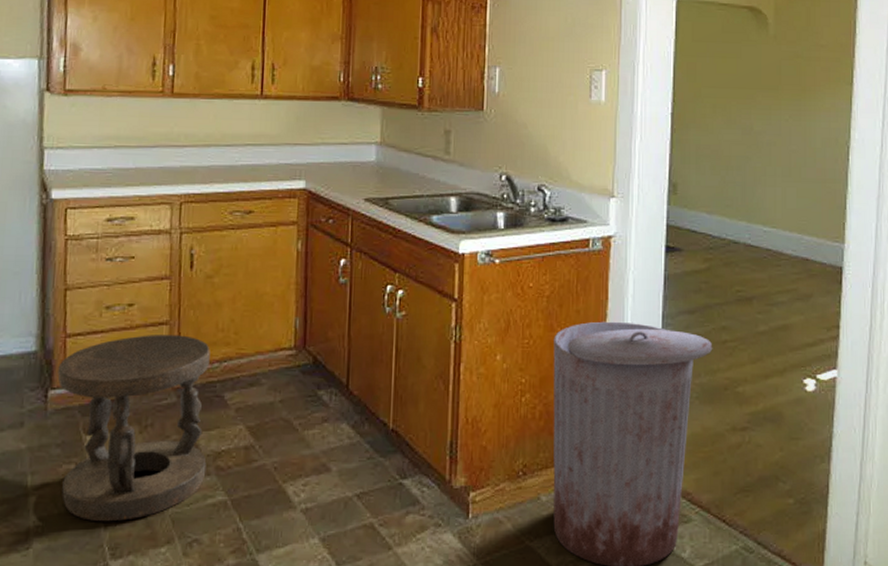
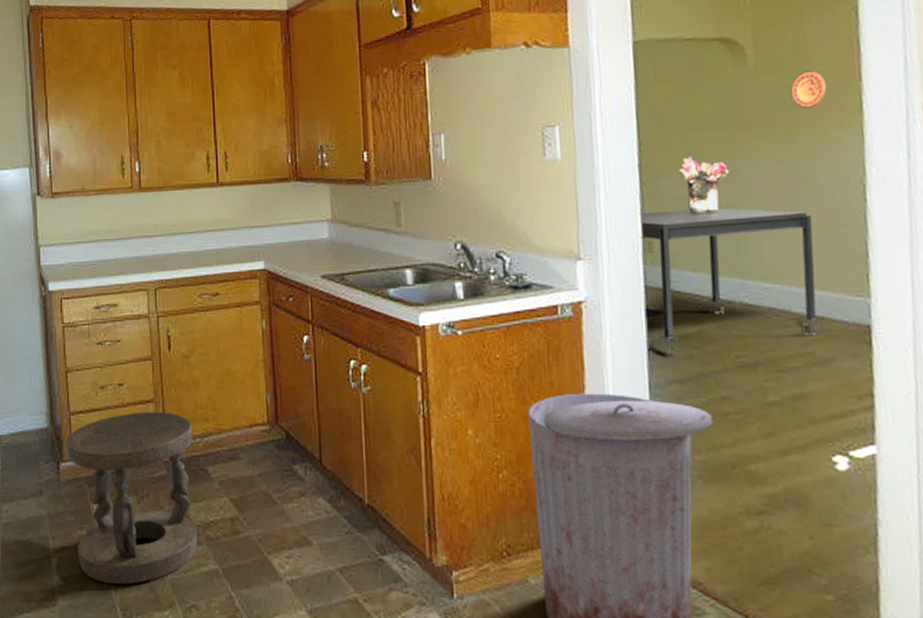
dining table: none [667,157,806,288] -> present [639,208,822,354]
bouquet: none [705,110,745,162] -> present [679,157,729,213]
decorative plate: none [800,44,827,77] -> present [790,71,826,109]

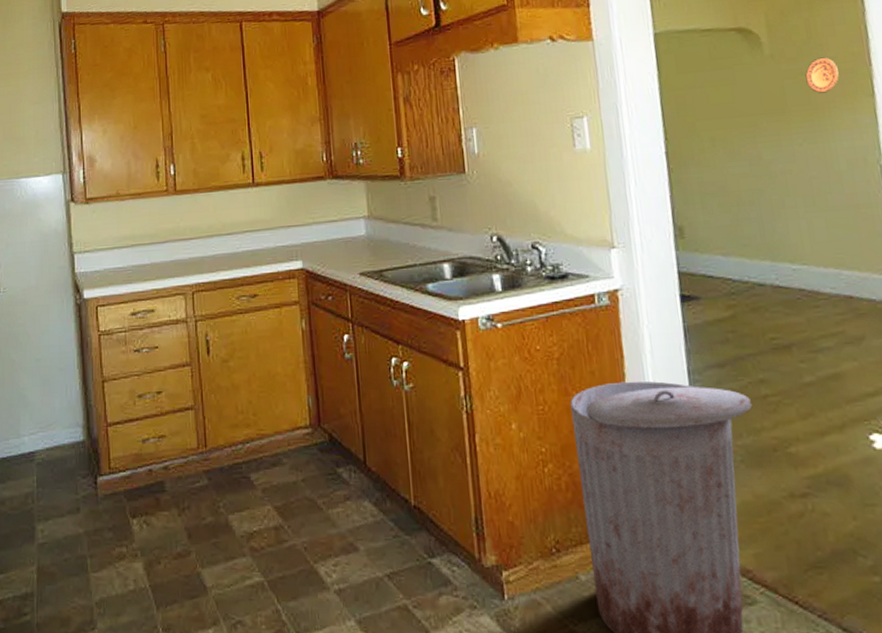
stool: present [66,412,198,585] -> none [103,419,242,603]
dining table: present [639,208,822,354] -> none [668,192,850,339]
bouquet: present [679,157,729,213] -> none [705,143,752,198]

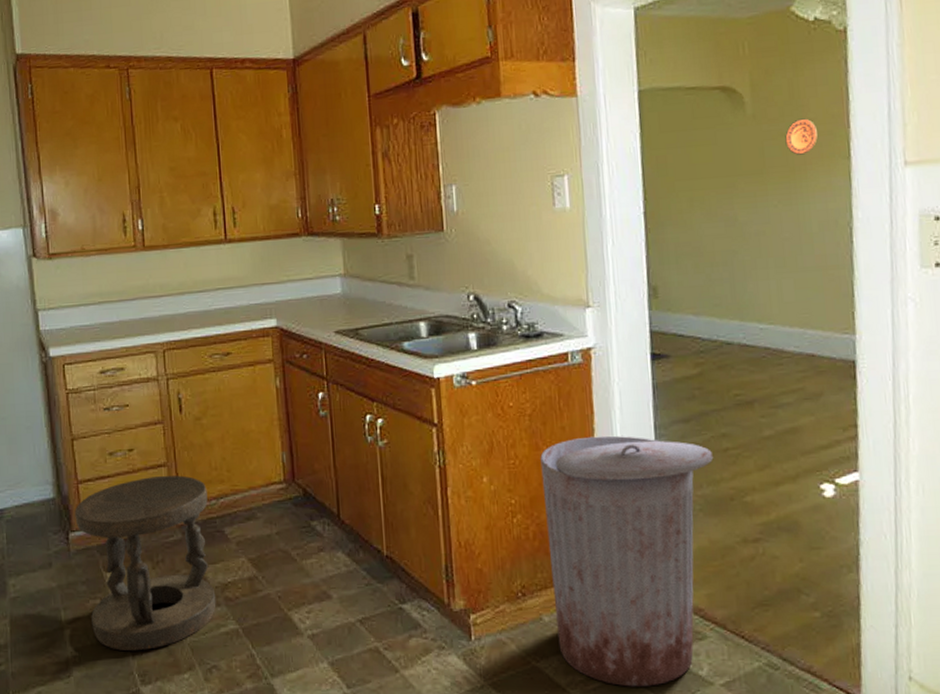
stool: none [103,419,242,603] -> present [75,475,216,651]

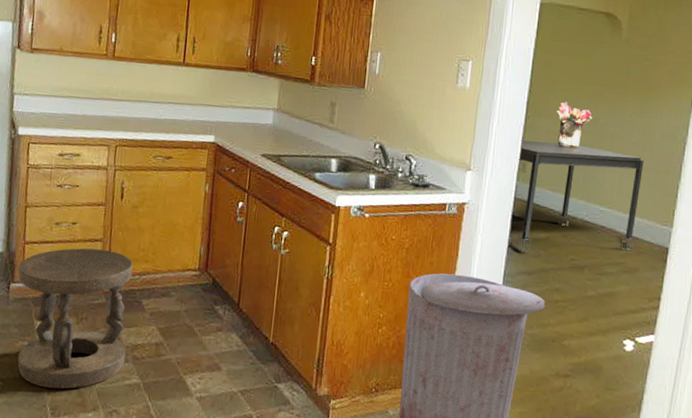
dining table: none [644,253,812,396] -> present [518,140,644,252]
bouquet: none [682,204,728,259] -> present [556,102,592,148]
decorative plate: present [785,118,818,155] -> none [647,49,674,79]

